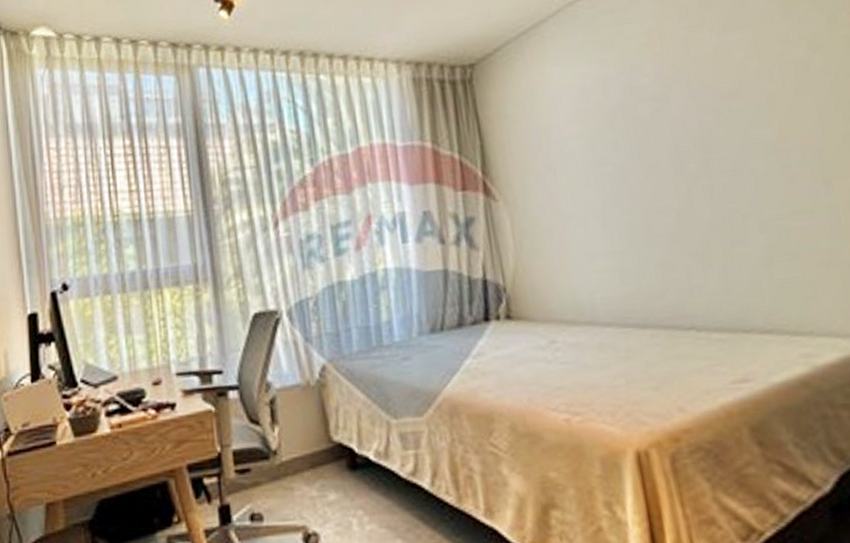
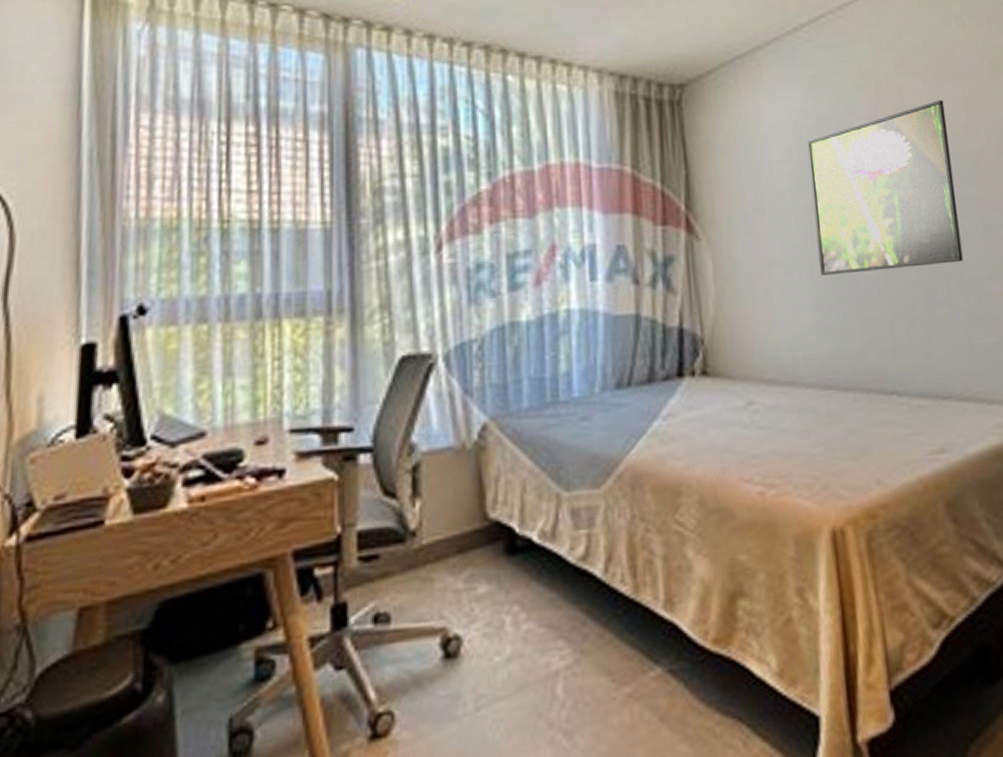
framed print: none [594,48,761,225] -> present [808,100,964,275]

